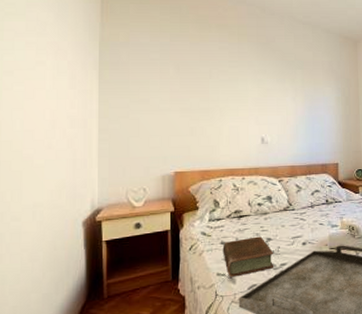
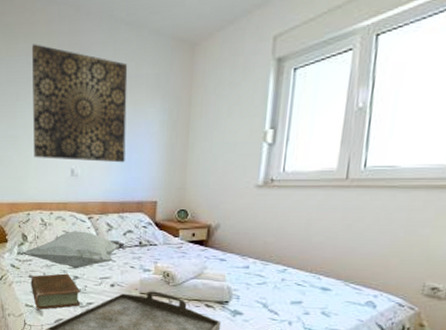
cushion: none [216,193,313,231] -> present [24,231,125,269]
wall art: none [223,33,309,131] -> present [31,44,128,163]

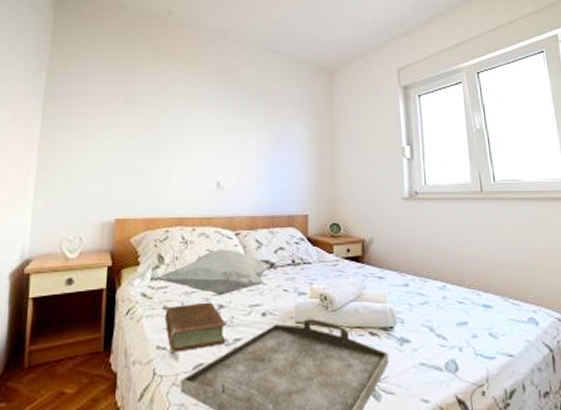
wall art: present [31,44,128,163] -> none [176,63,273,175]

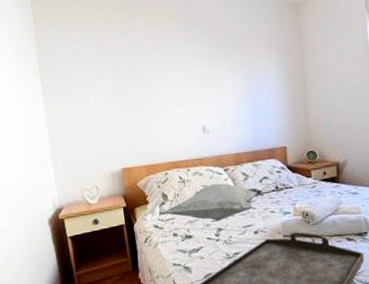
book: present [165,302,227,352] -> none [175,227,228,267]

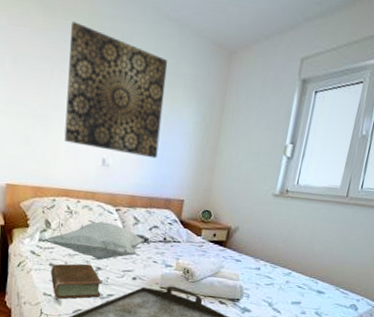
wall art: none [152,17,252,120] -> present [64,21,168,159]
book: none [175,227,228,267] -> present [50,263,102,299]

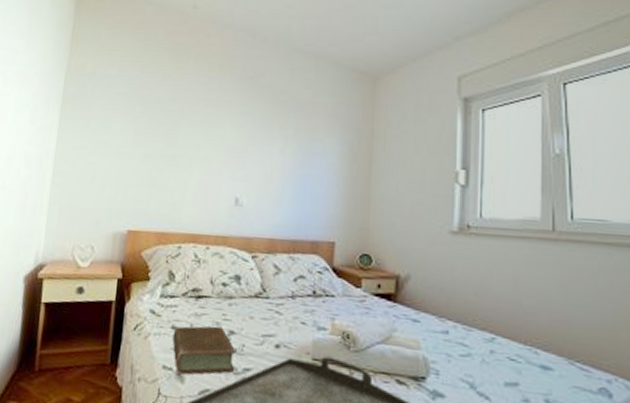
cushion: present [46,221,150,260] -> none [169,271,295,322]
wall art: present [64,21,168,159] -> none [193,64,305,195]

